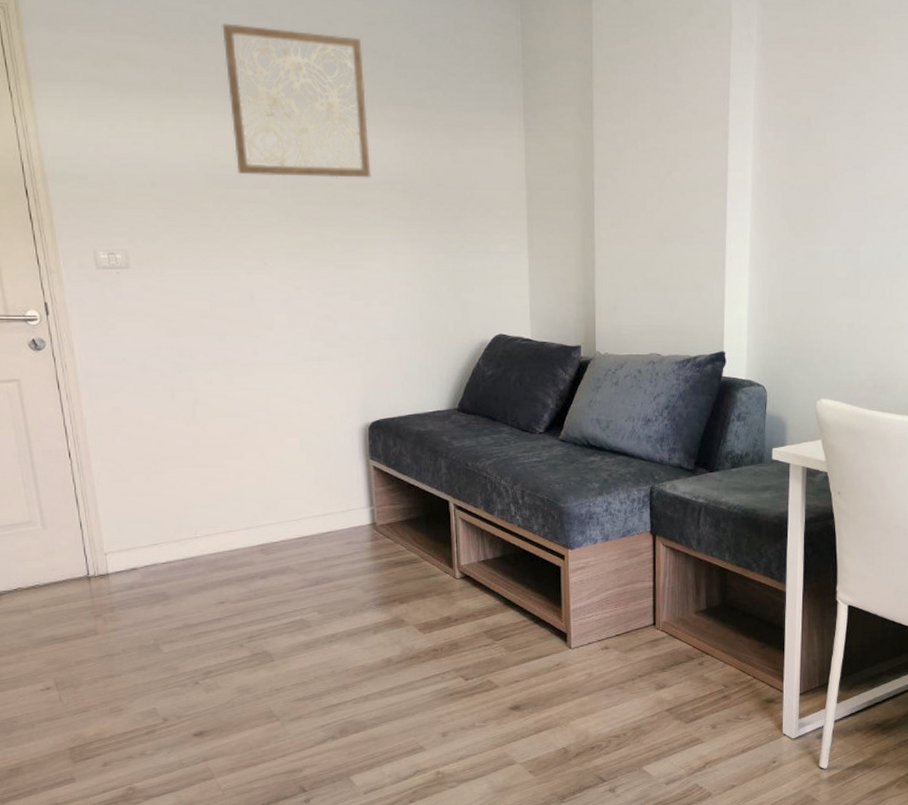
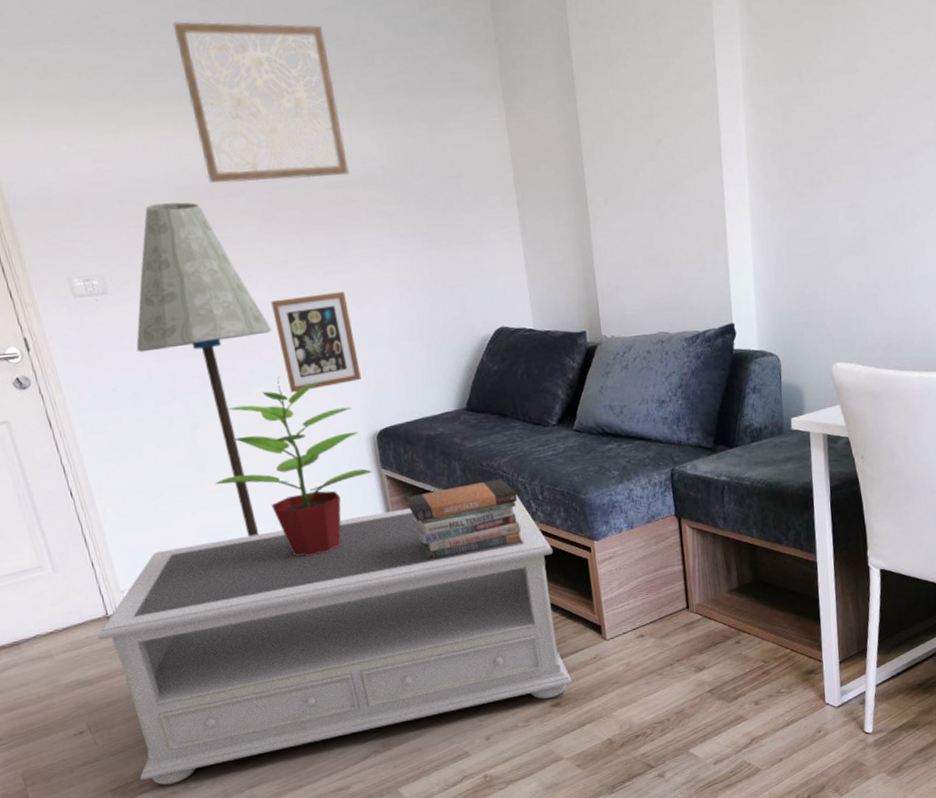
coffee table: none [76,497,534,749] -> present [97,495,573,785]
floor lamp: none [149,189,281,513] -> present [136,202,273,537]
potted plant: none [209,361,360,536] -> present [216,376,372,556]
picture frame: none [283,287,360,379] -> present [271,291,361,393]
book stack: none [390,480,498,553] -> present [406,479,521,561]

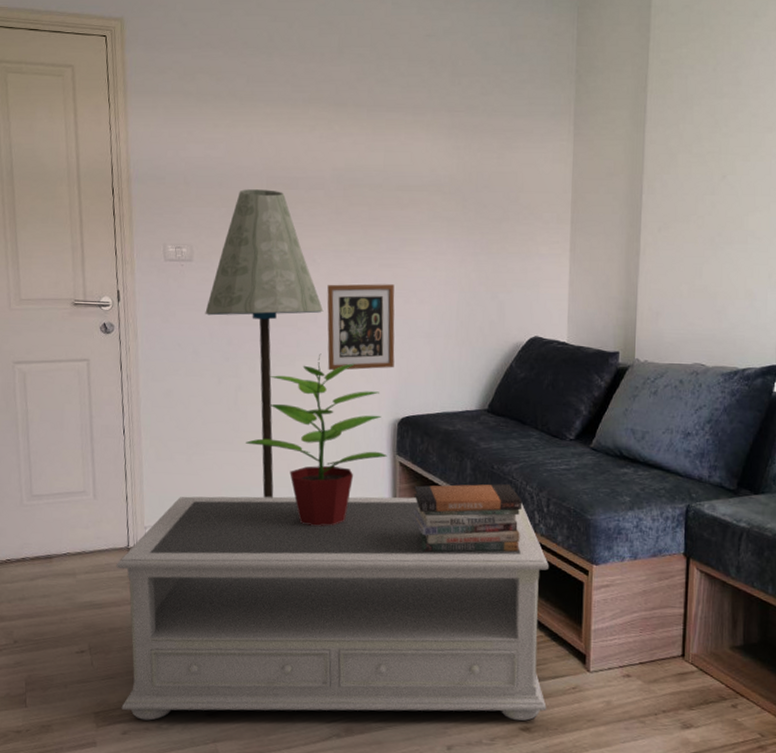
wall art: present [172,21,349,184] -> none [294,39,421,181]

